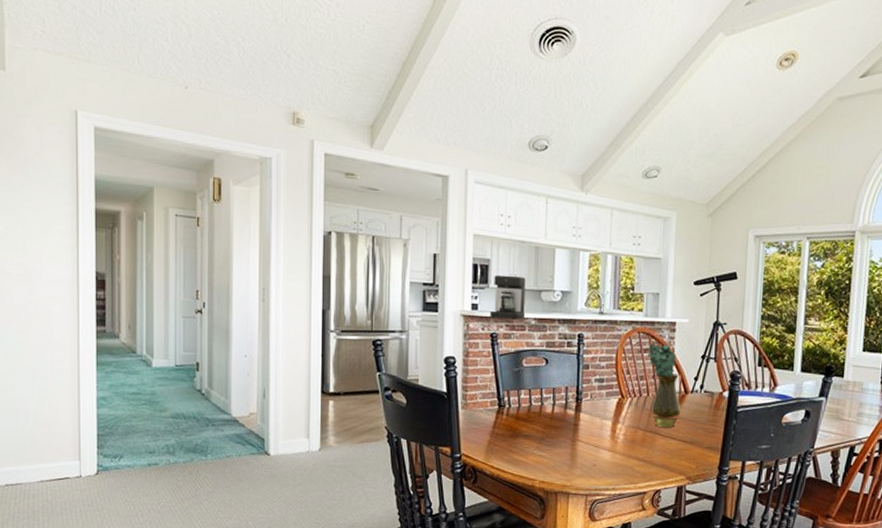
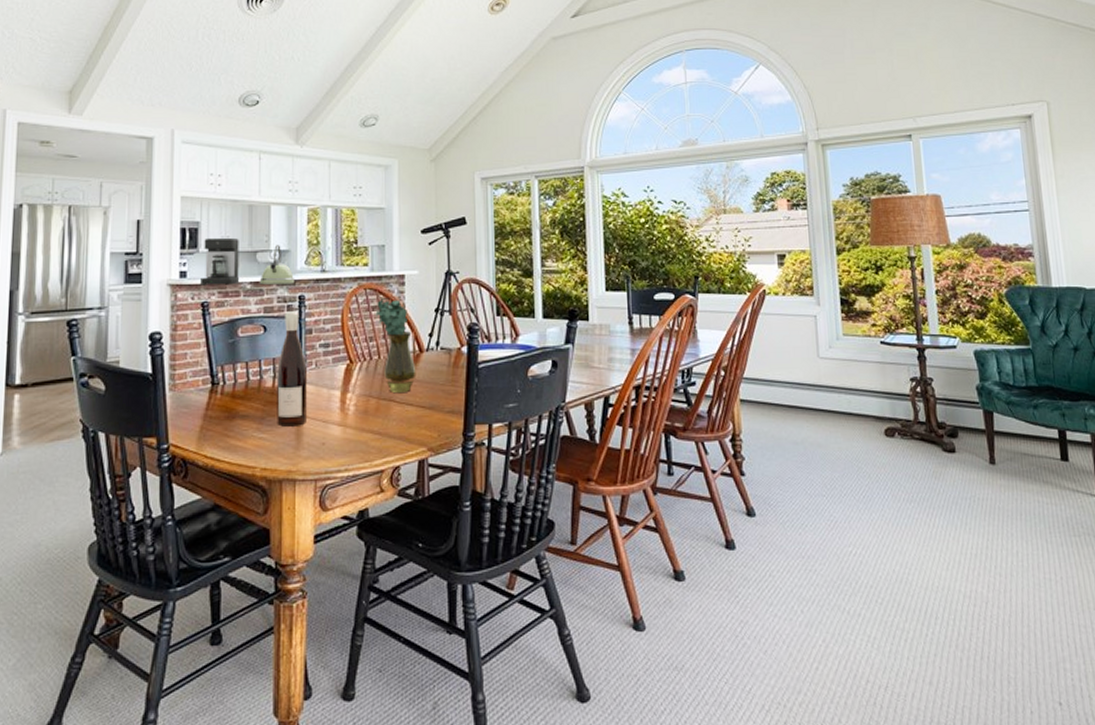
kettle: none [543,285,576,323] -> present [259,244,296,286]
bottle: none [554,348,583,449] -> present [277,311,308,427]

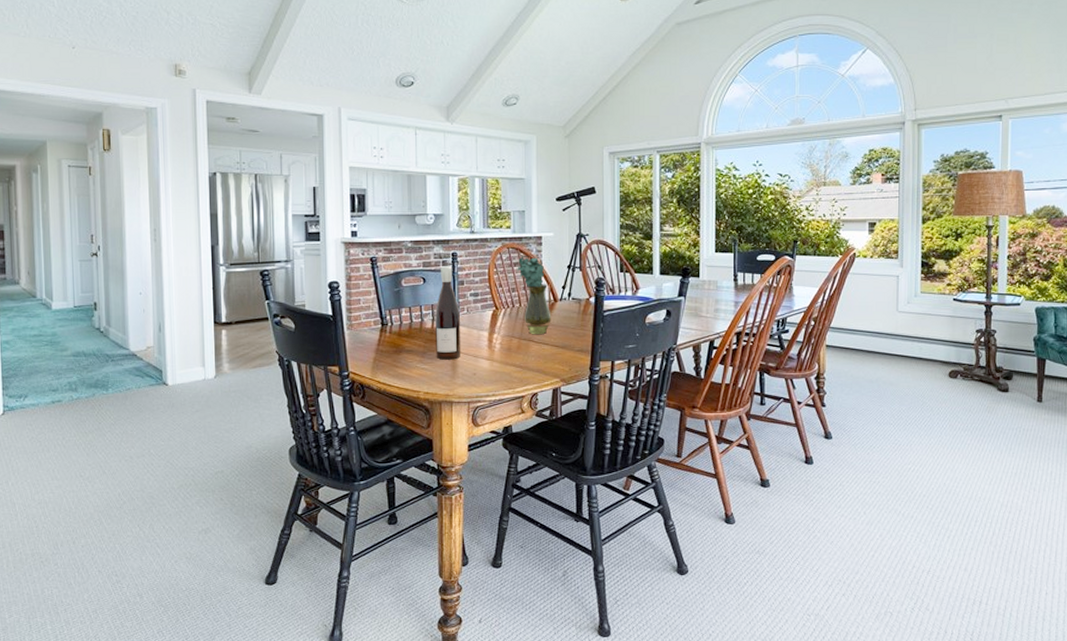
coffee maker: present [200,237,240,286] -> none [369,203,402,243]
kettle: present [259,244,296,286] -> none [418,208,449,244]

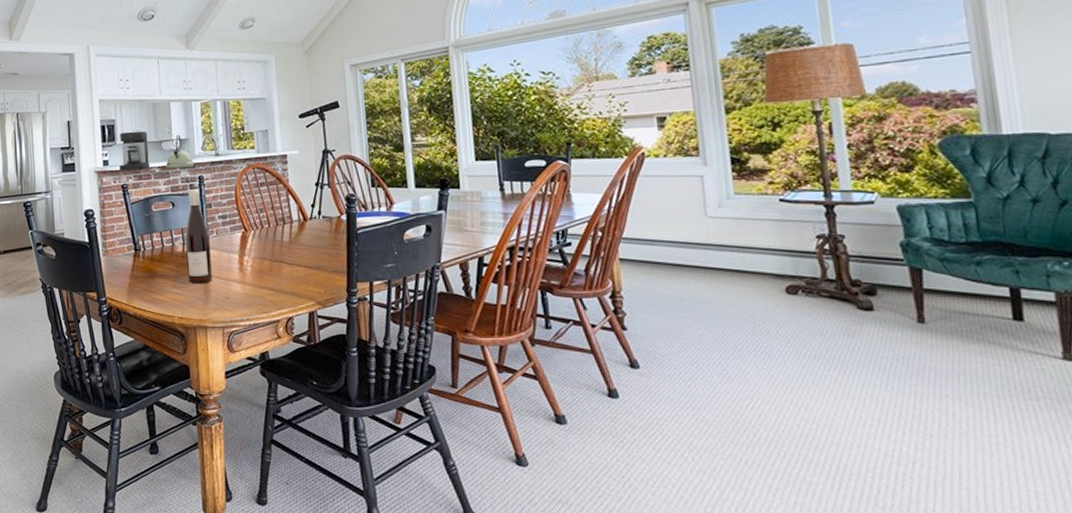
coffee maker: none [369,203,402,243] -> present [119,131,150,171]
kettle: none [418,208,449,244] -> present [165,134,195,169]
vase: present [517,254,552,334] -> none [263,173,303,255]

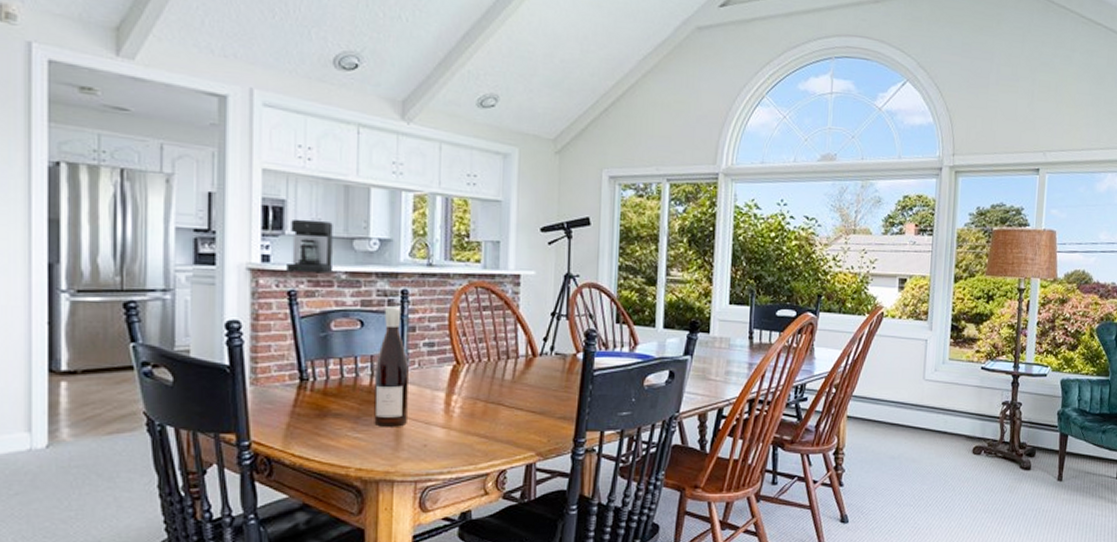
kettle: present [165,134,195,169] -> none [356,231,398,277]

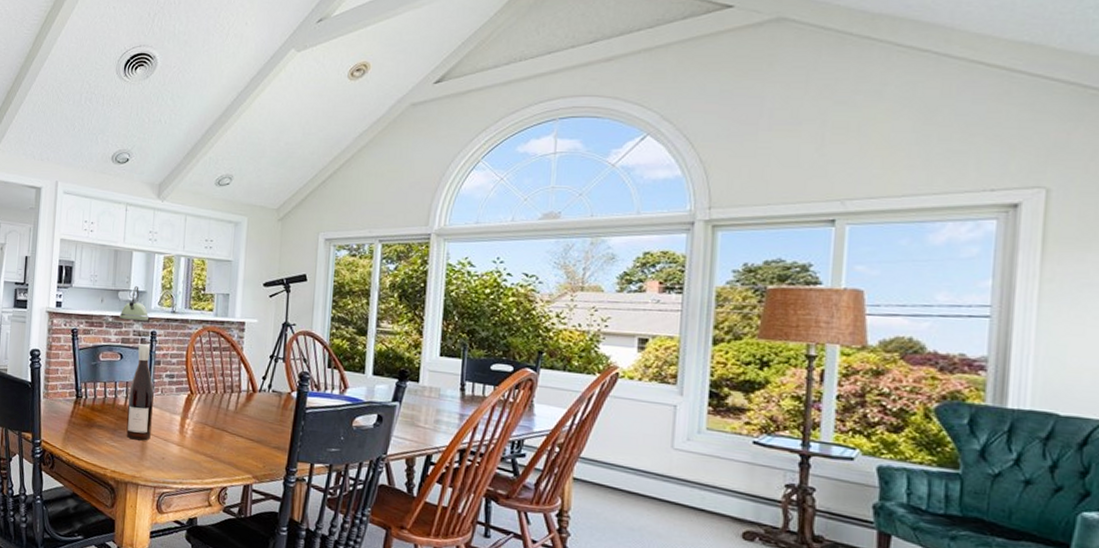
coffee maker: present [286,218,334,274] -> none [72,275,105,317]
kettle: none [356,231,398,277] -> present [119,285,149,321]

